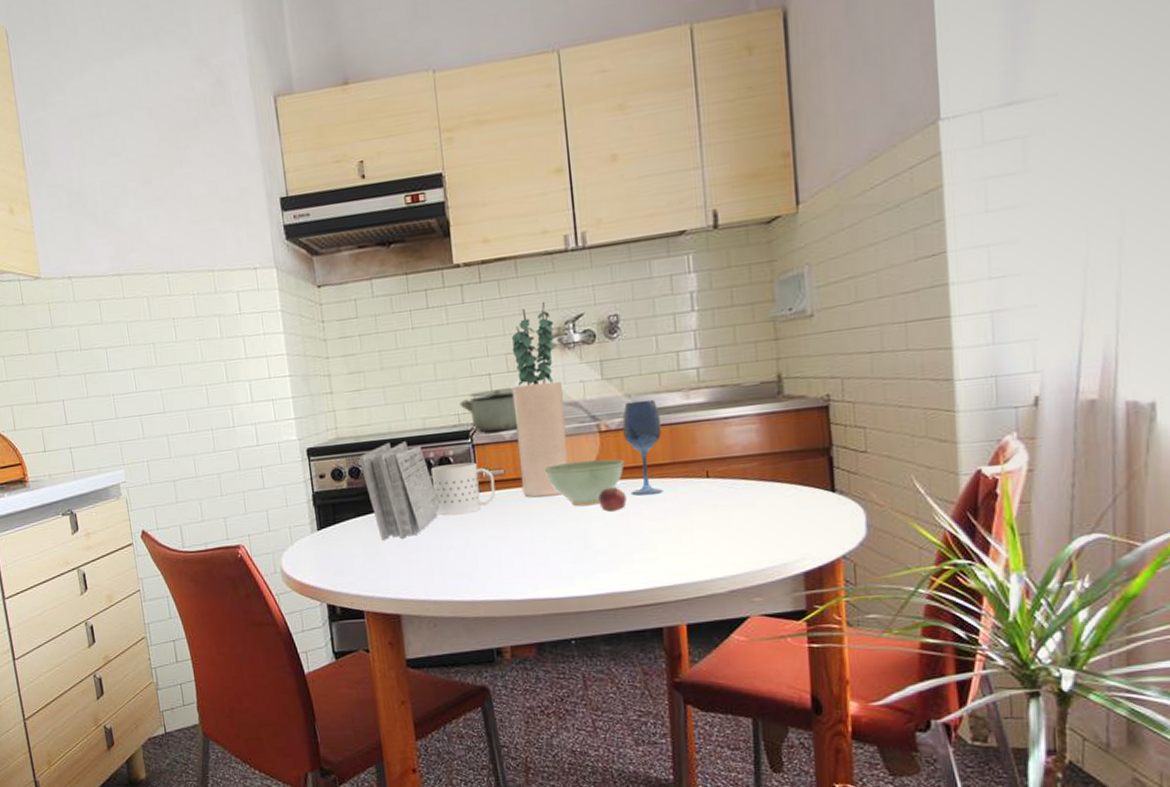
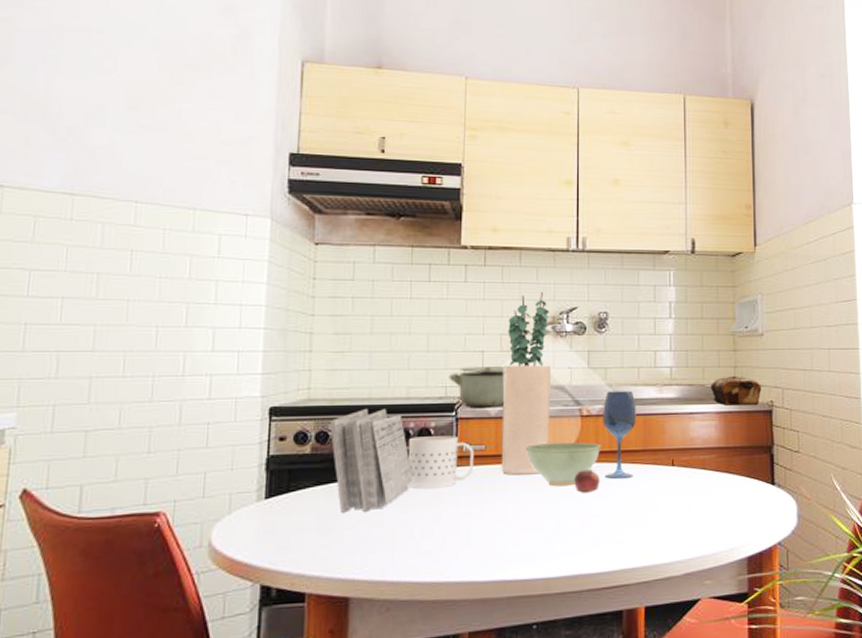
bread loaf: none [748,369,814,407] -> present [711,376,762,407]

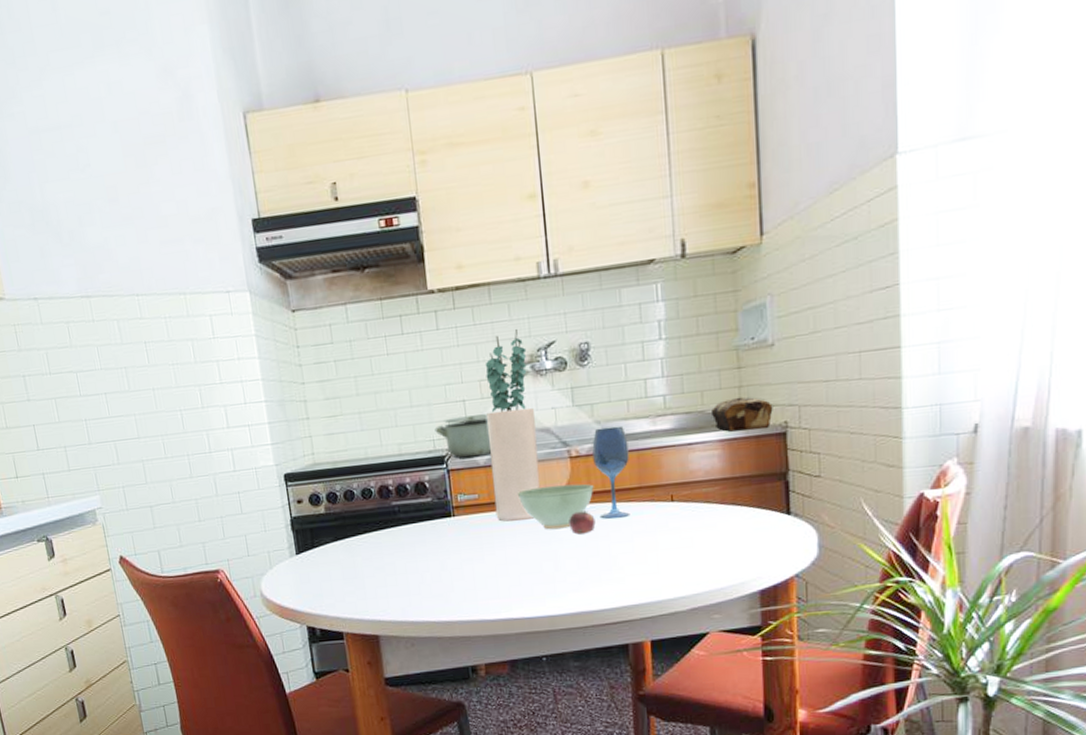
newspaper: present [330,408,413,514] -> none [336,467,417,565]
mug: present [407,436,474,490] -> none [407,487,471,540]

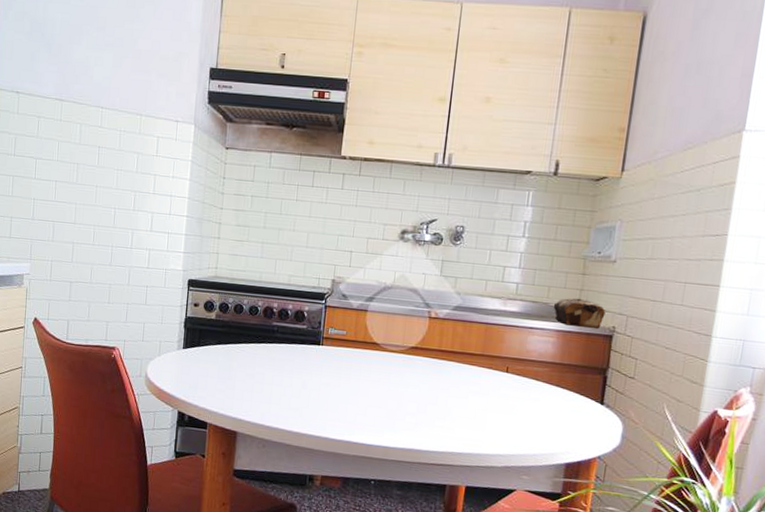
saucepan: present [434,414,491,458] -> none [322,263,368,301]
vase: present [485,329,541,522] -> none [357,203,412,363]
bowl: present [517,483,594,530] -> none [379,335,444,376]
fruit: present [569,511,596,536] -> none [417,363,440,385]
wineglass: present [592,425,631,520] -> none [444,298,480,378]

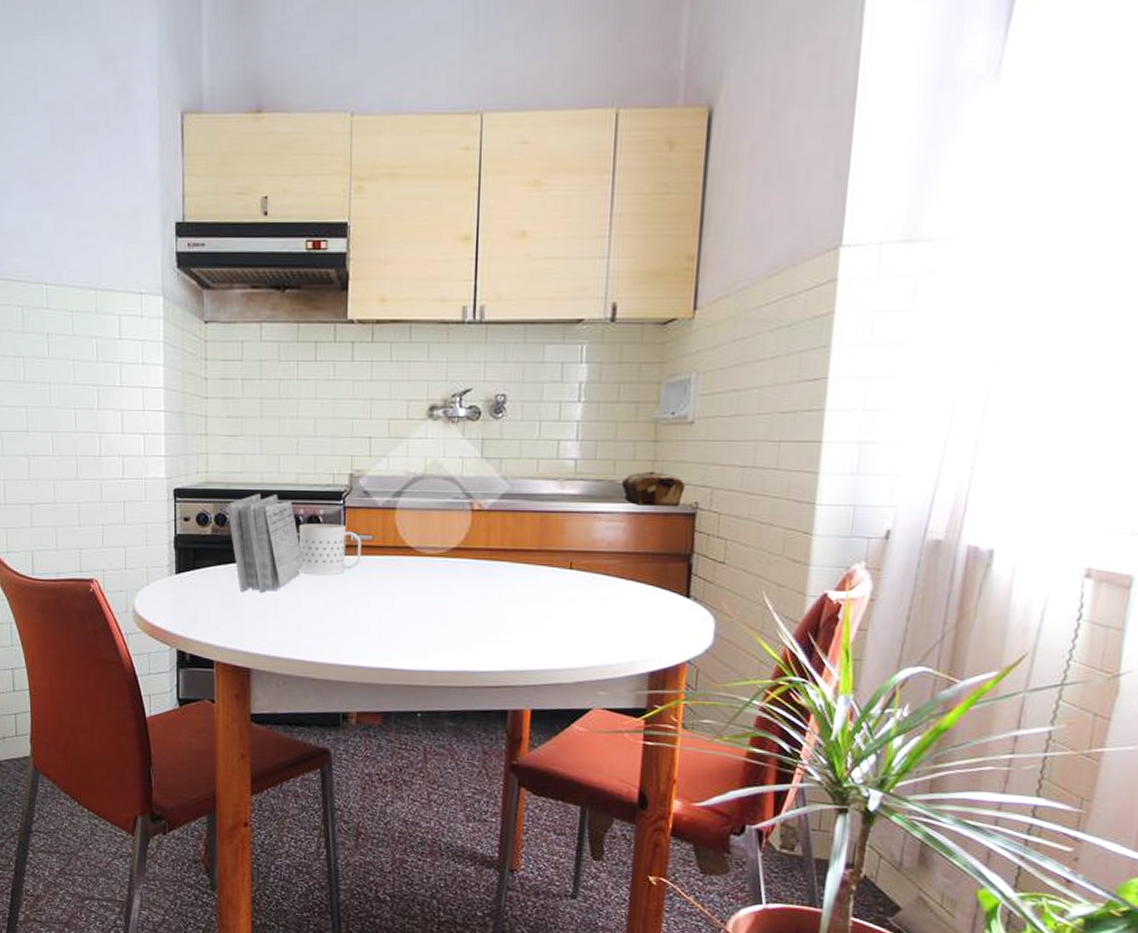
newspaper: none [230,288,289,371] -> present [227,493,304,594]
mug: none [284,316,337,361] -> present [298,523,362,576]

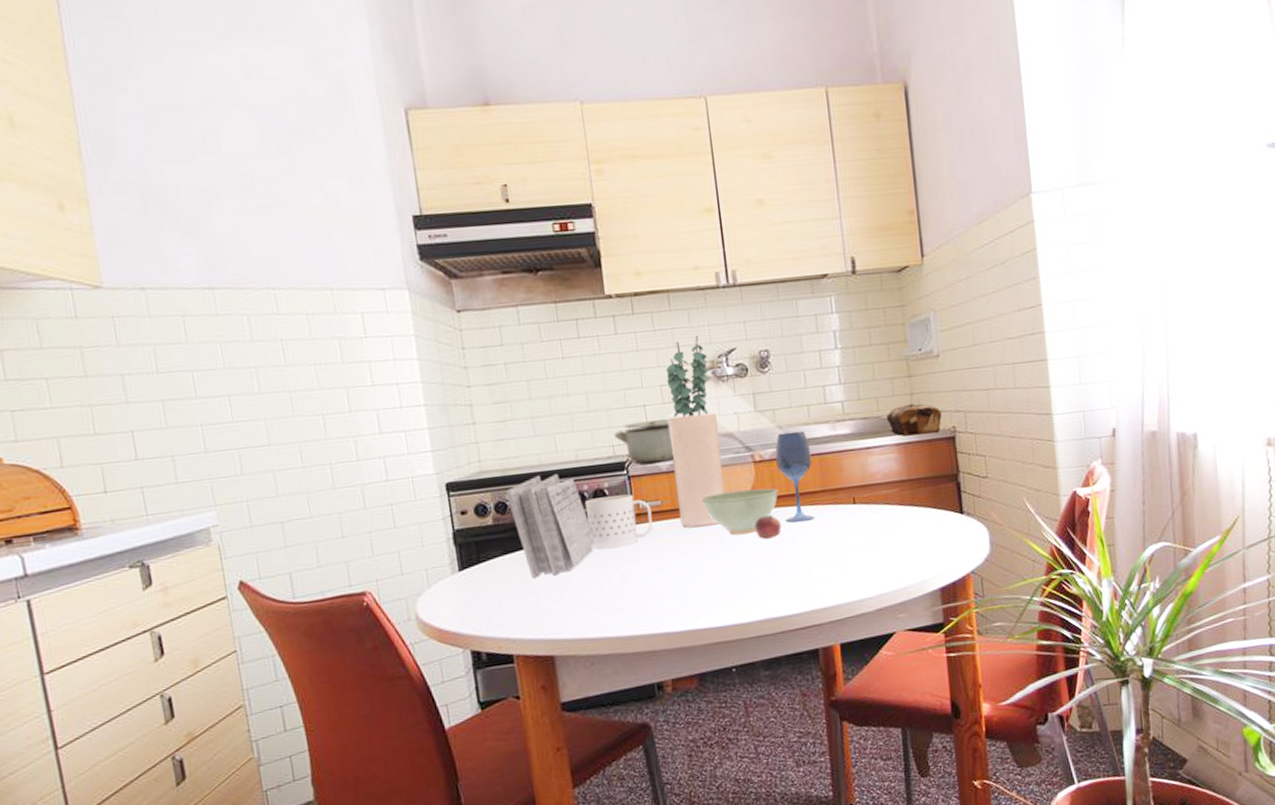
saucepan: none [336,454,392,497] -> present [614,419,673,464]
vase: none [388,372,441,570] -> present [665,336,726,529]
bowl: none [412,537,493,583] -> present [701,488,779,536]
fruit: none [462,567,490,592] -> present [754,515,782,540]
wineglass: none [494,484,533,580] -> present [775,430,815,524]

